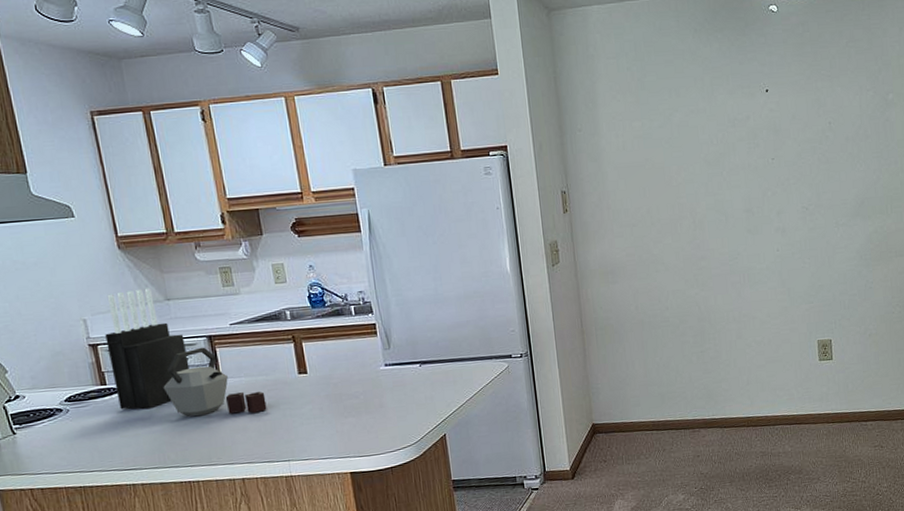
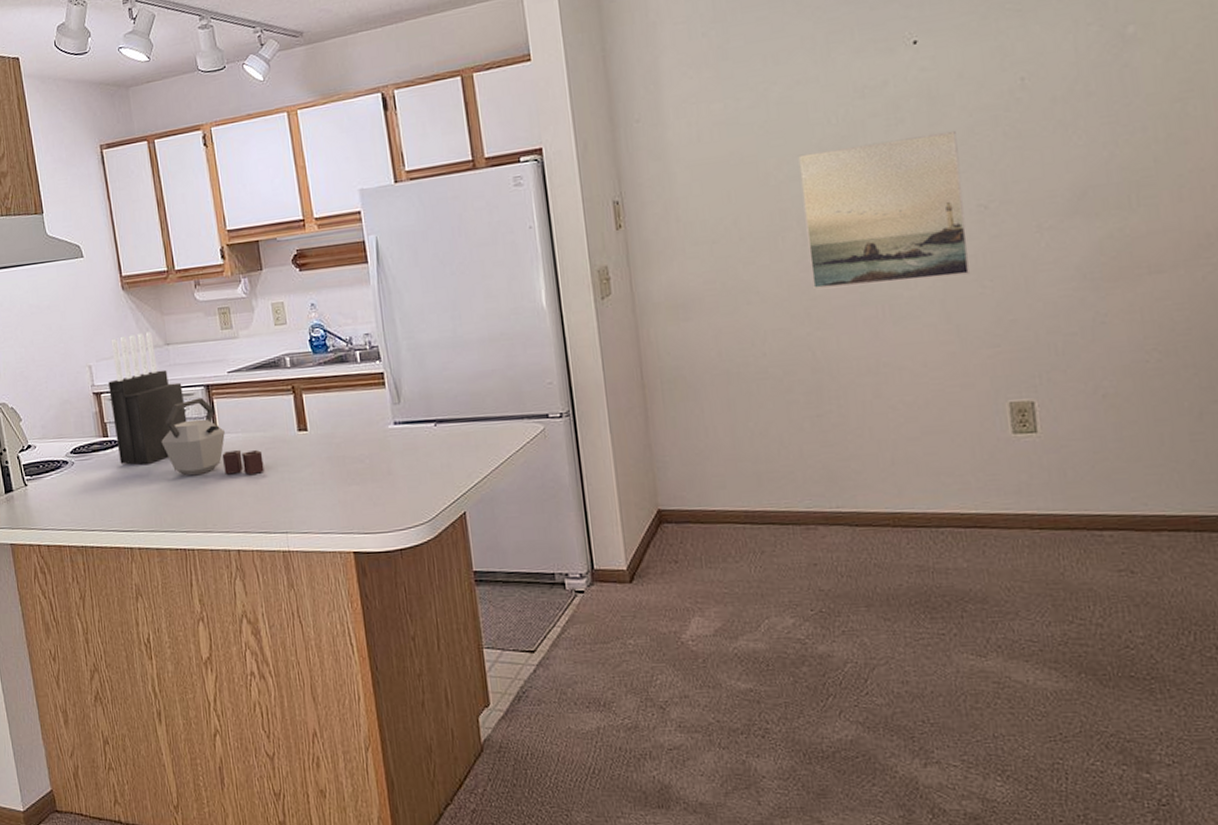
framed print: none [691,155,797,263] -> present [798,130,971,290]

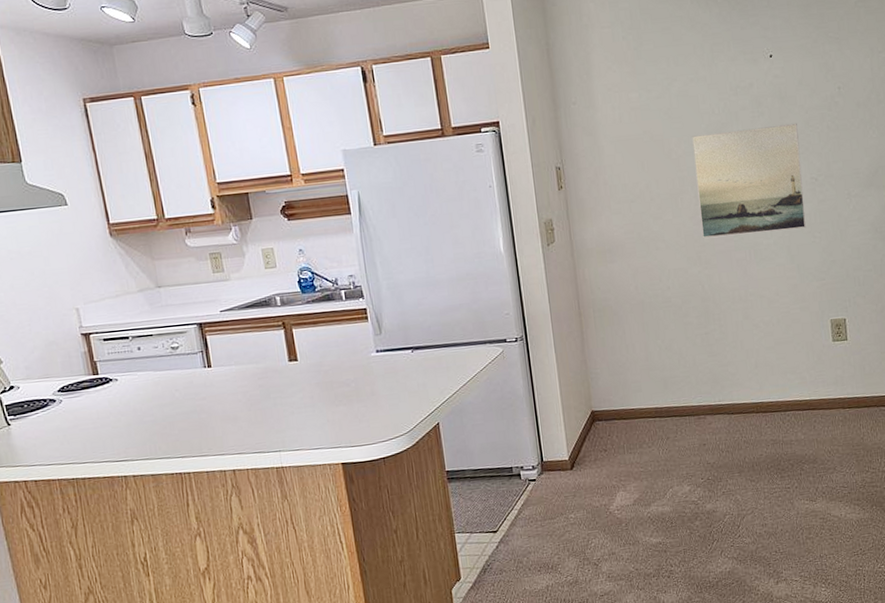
knife block: present [108,331,187,465] -> none [97,275,180,400]
kettle: present [161,397,264,476] -> none [154,335,258,406]

